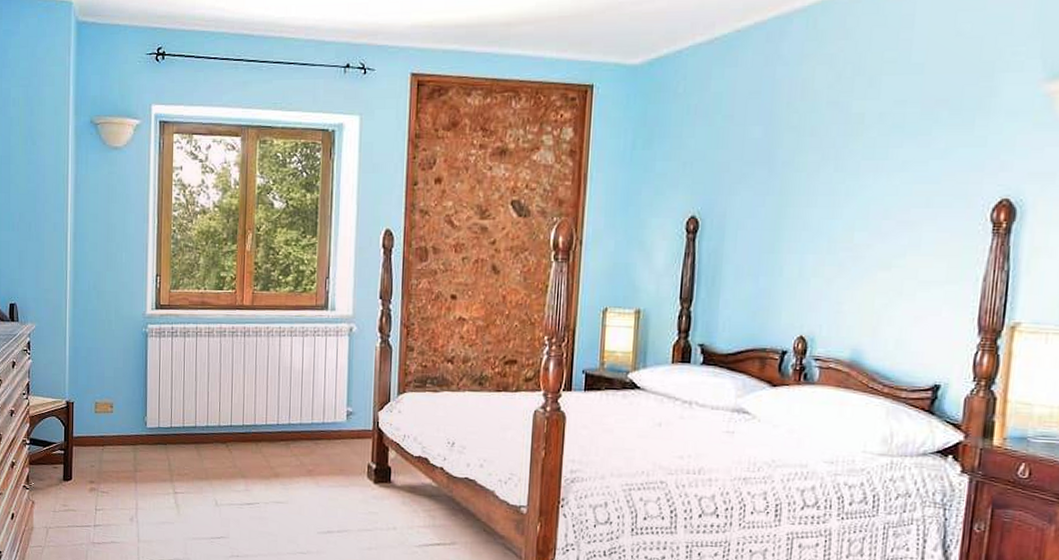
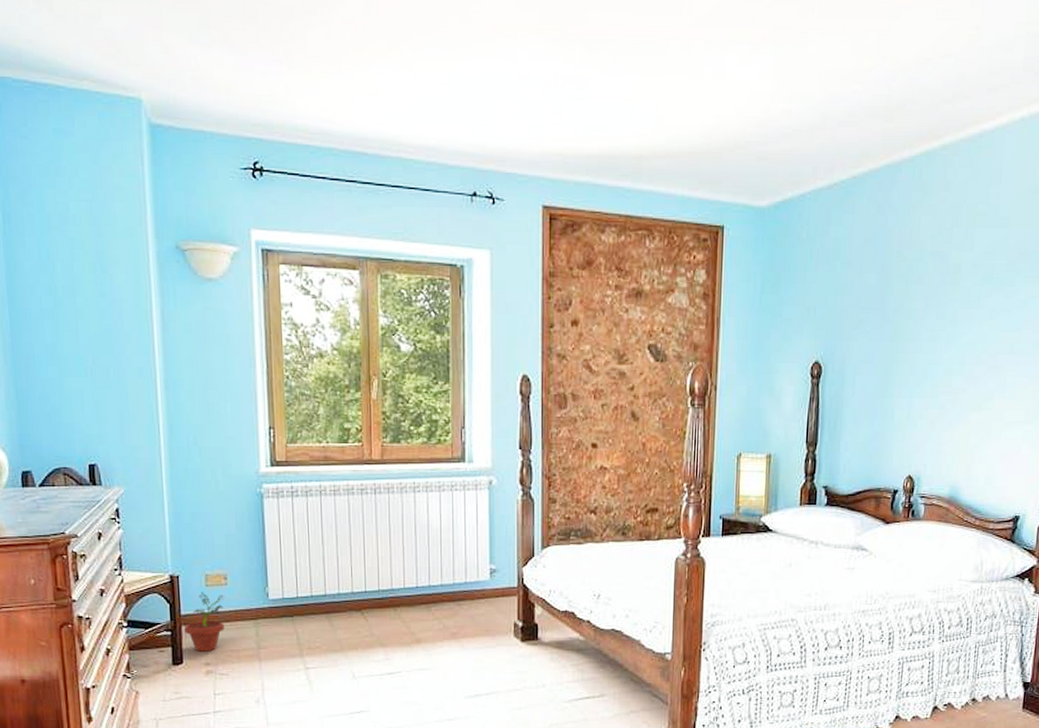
potted plant: none [75,418,110,471] -> present [184,592,225,652]

